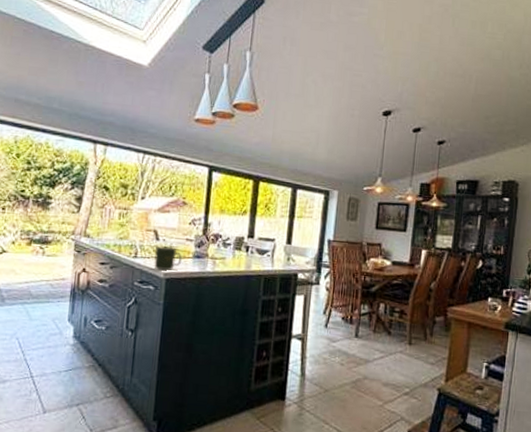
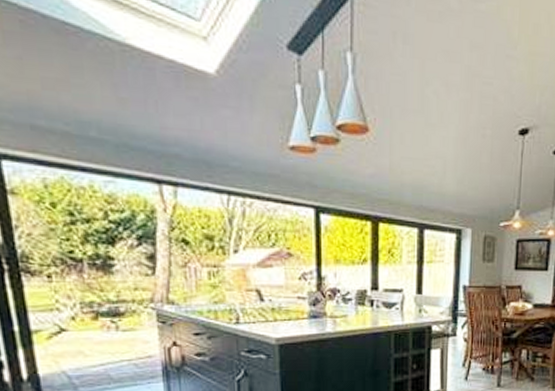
mug: present [154,245,183,271] -> none [261,307,296,336]

